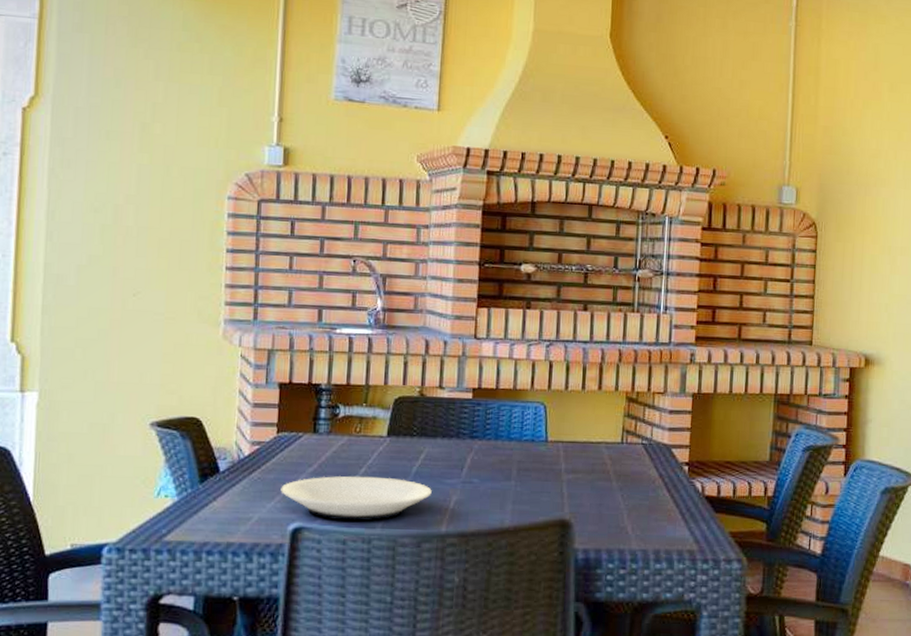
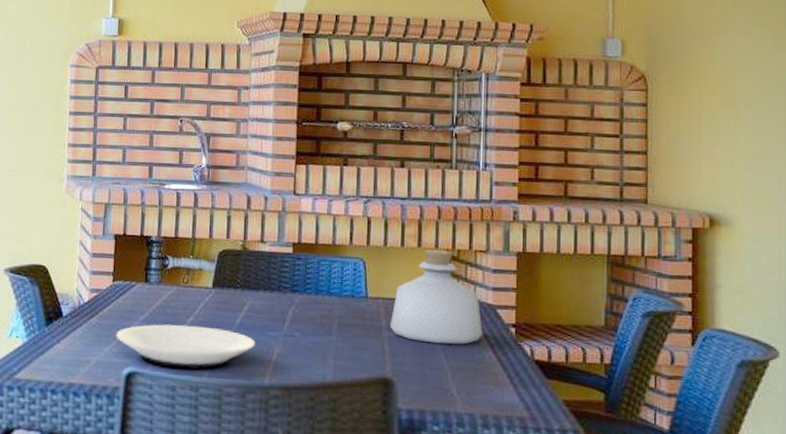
bottle: none [569,392,658,484] -> present [390,249,483,345]

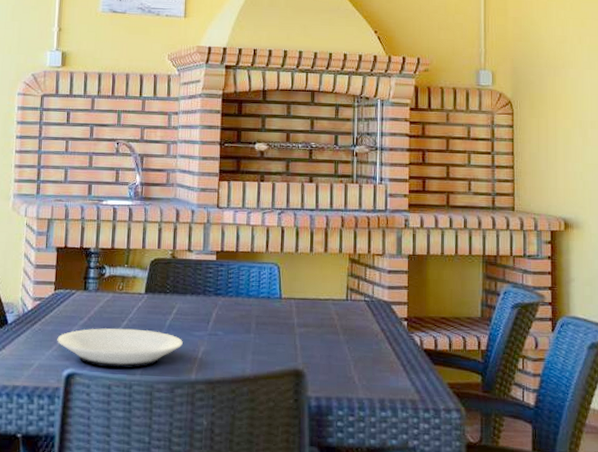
bottle: present [390,249,483,345] -> none [301,254,380,338]

